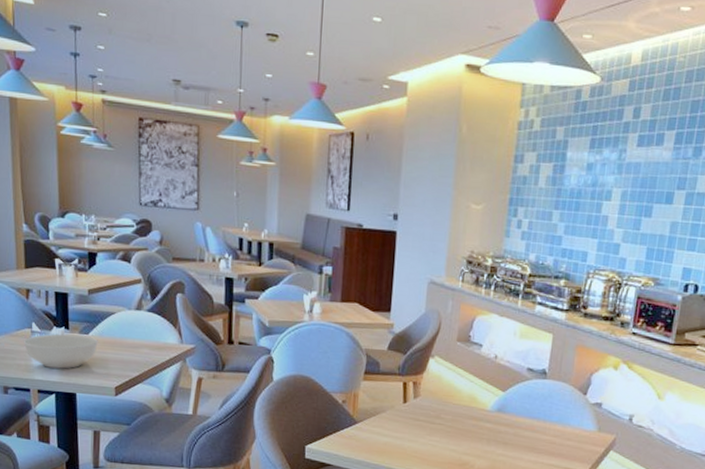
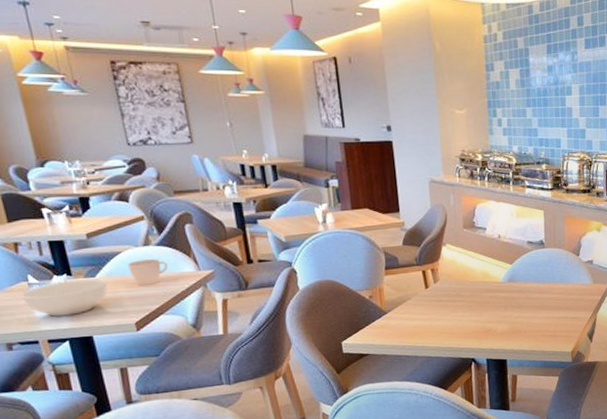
cup: none [119,324,154,351] -> present [128,259,168,285]

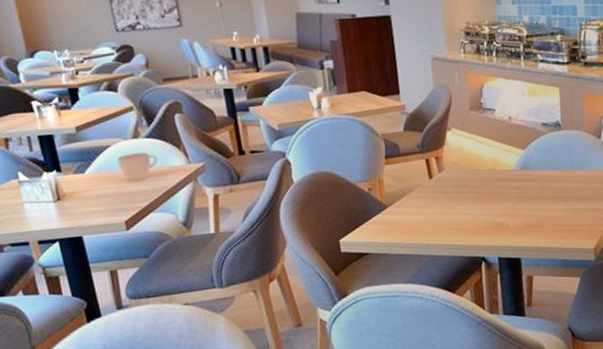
bowl: present [20,279,108,317] -> none [11,175,98,216]

